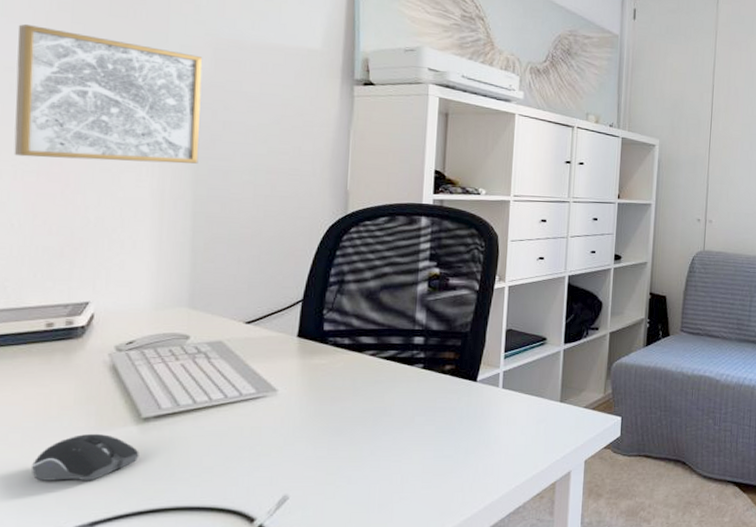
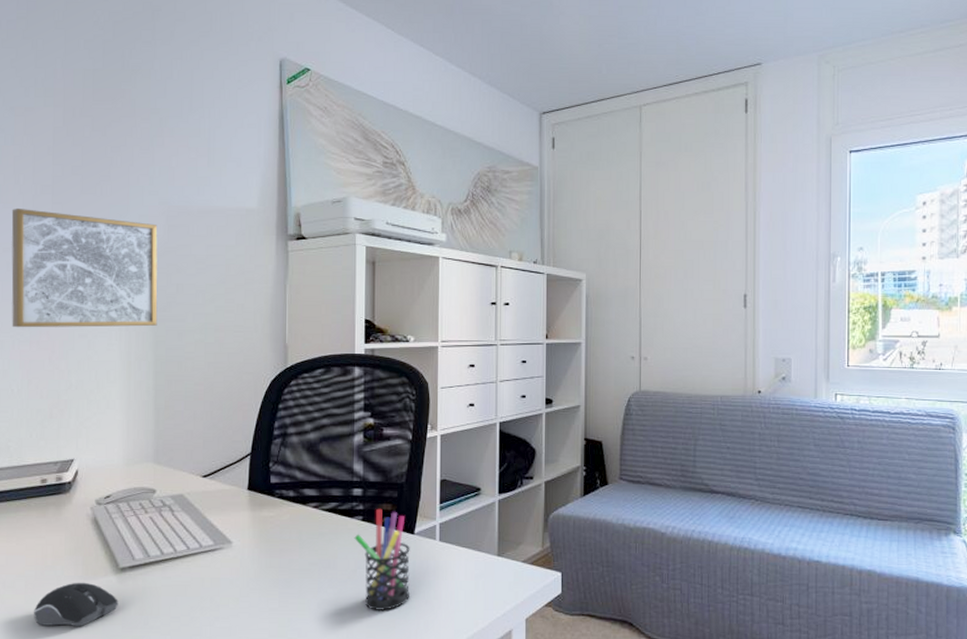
pen holder: none [413,356,472,457] -> present [354,508,410,612]

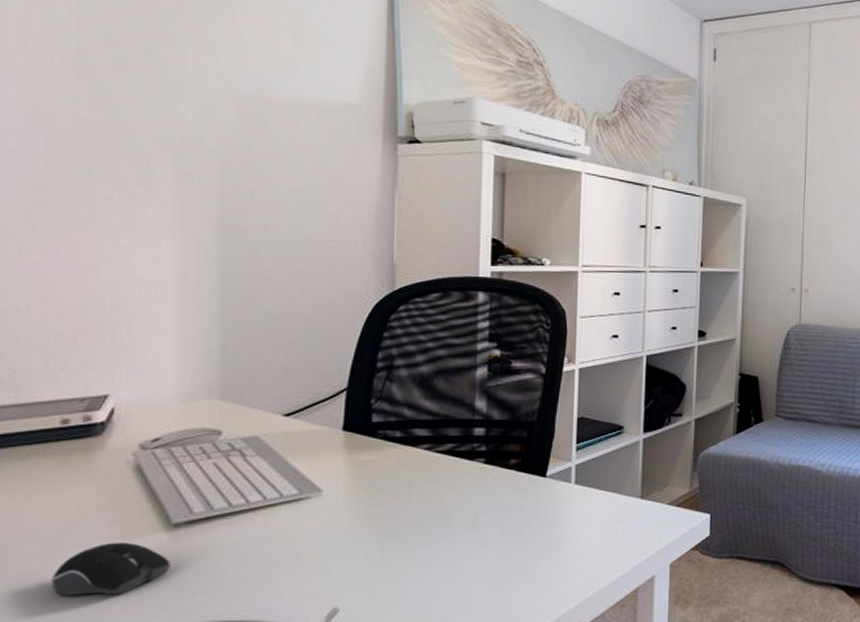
wall art: present [11,209,158,328] -> none [16,82,226,237]
pen holder: present [354,508,410,612] -> none [474,449,541,562]

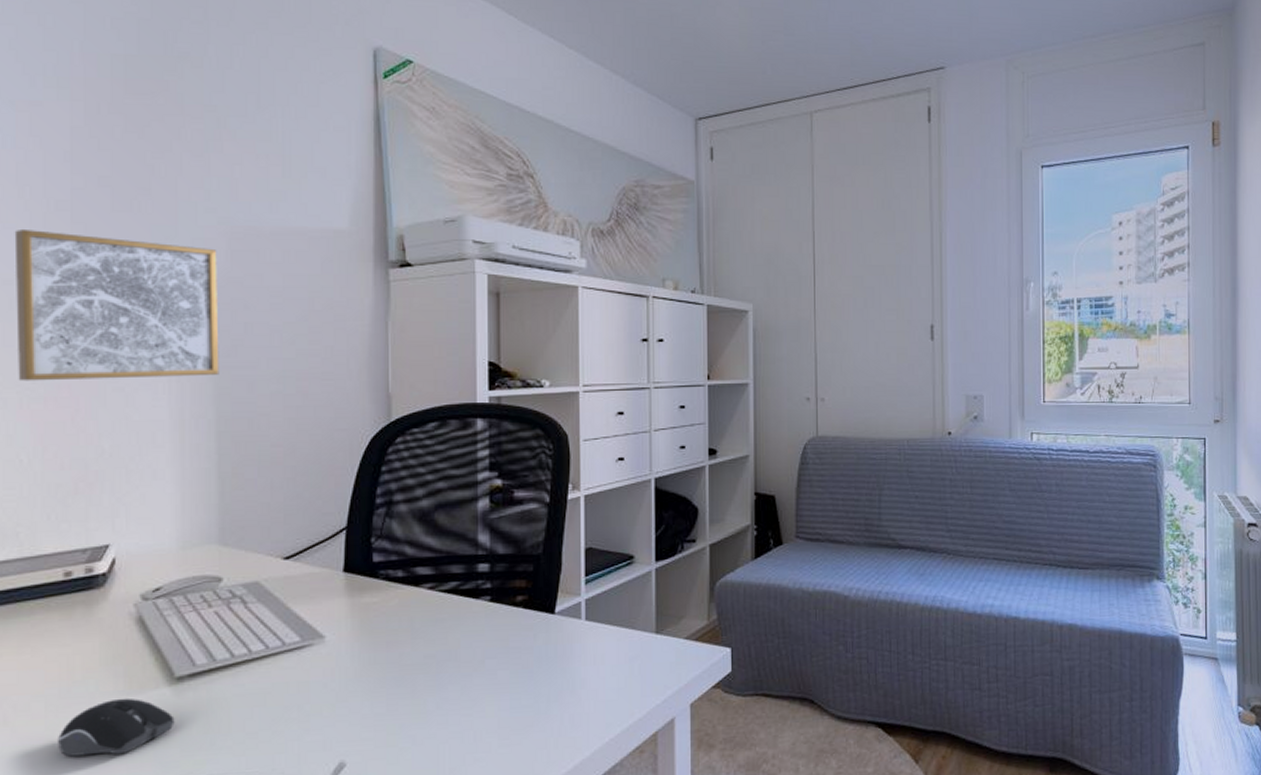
wall art: none [16,82,226,237] -> present [14,230,219,381]

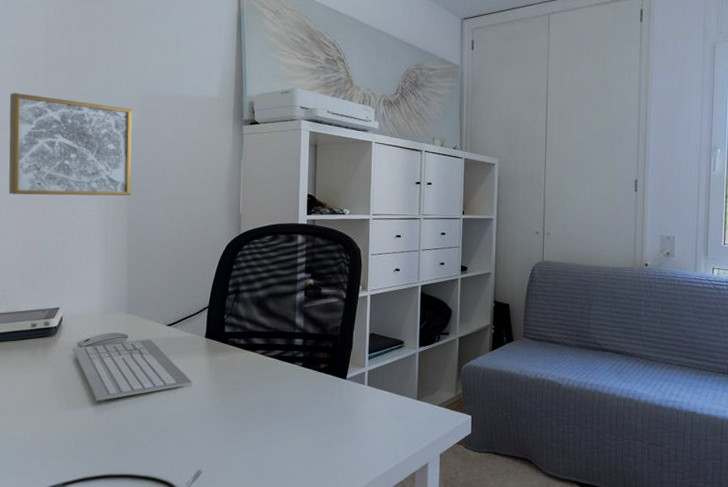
computer mouse: present [58,698,175,757] -> none [24,411,95,450]

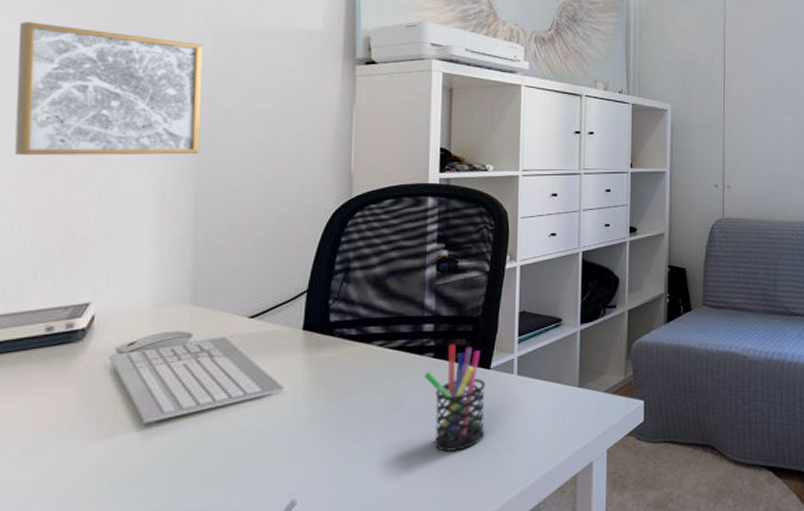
pen holder: none [295,356,342,444] -> present [424,344,485,452]

